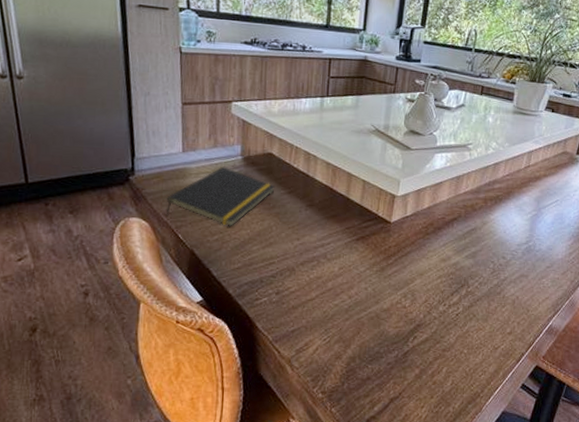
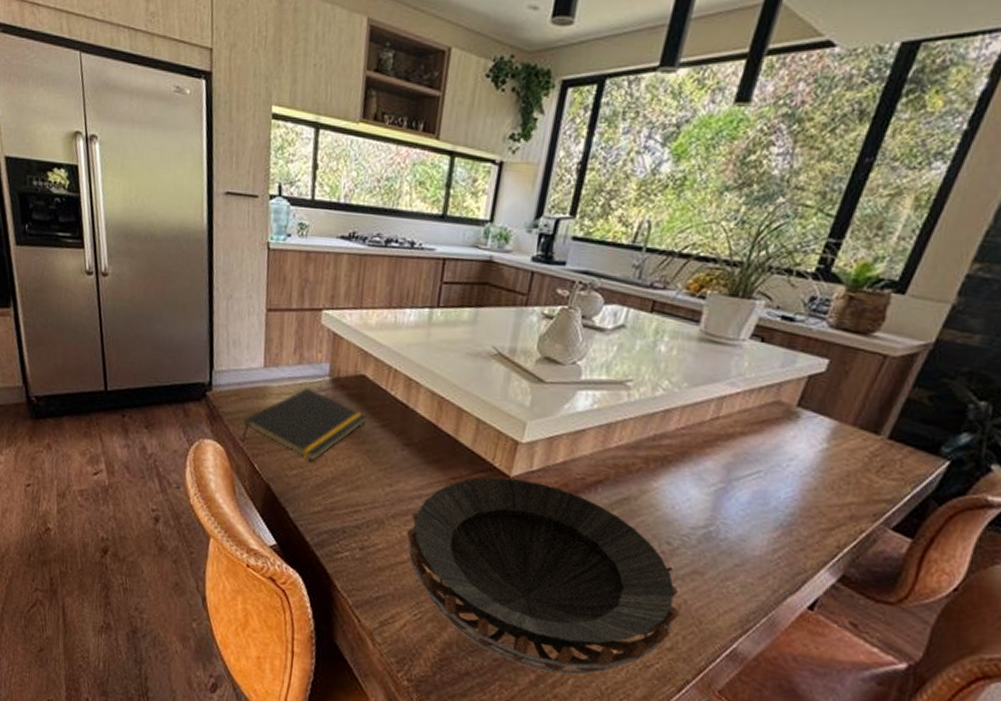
decorative bowl: none [313,223,515,366] -> present [406,477,680,675]

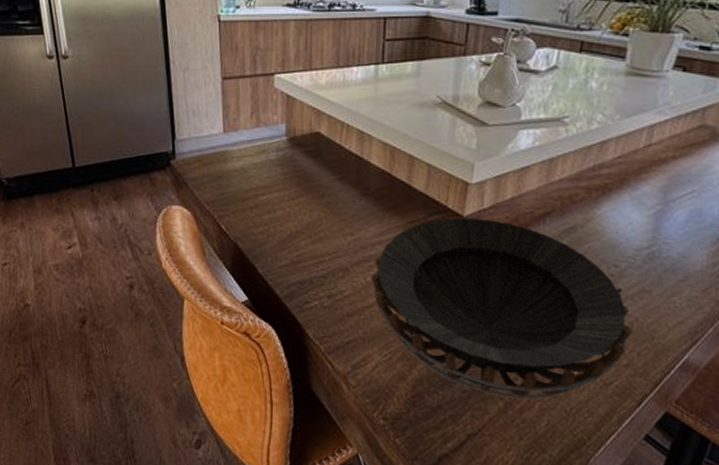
notepad: present [242,387,367,461] -> none [207,148,325,217]

